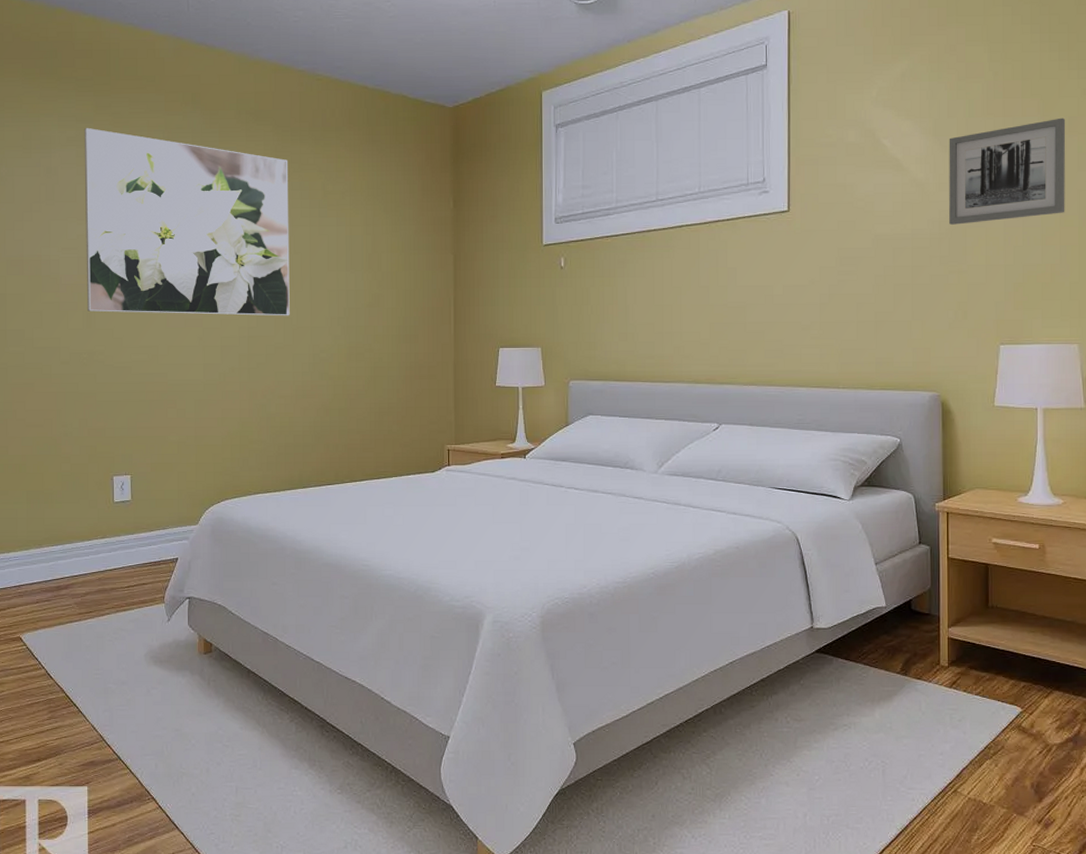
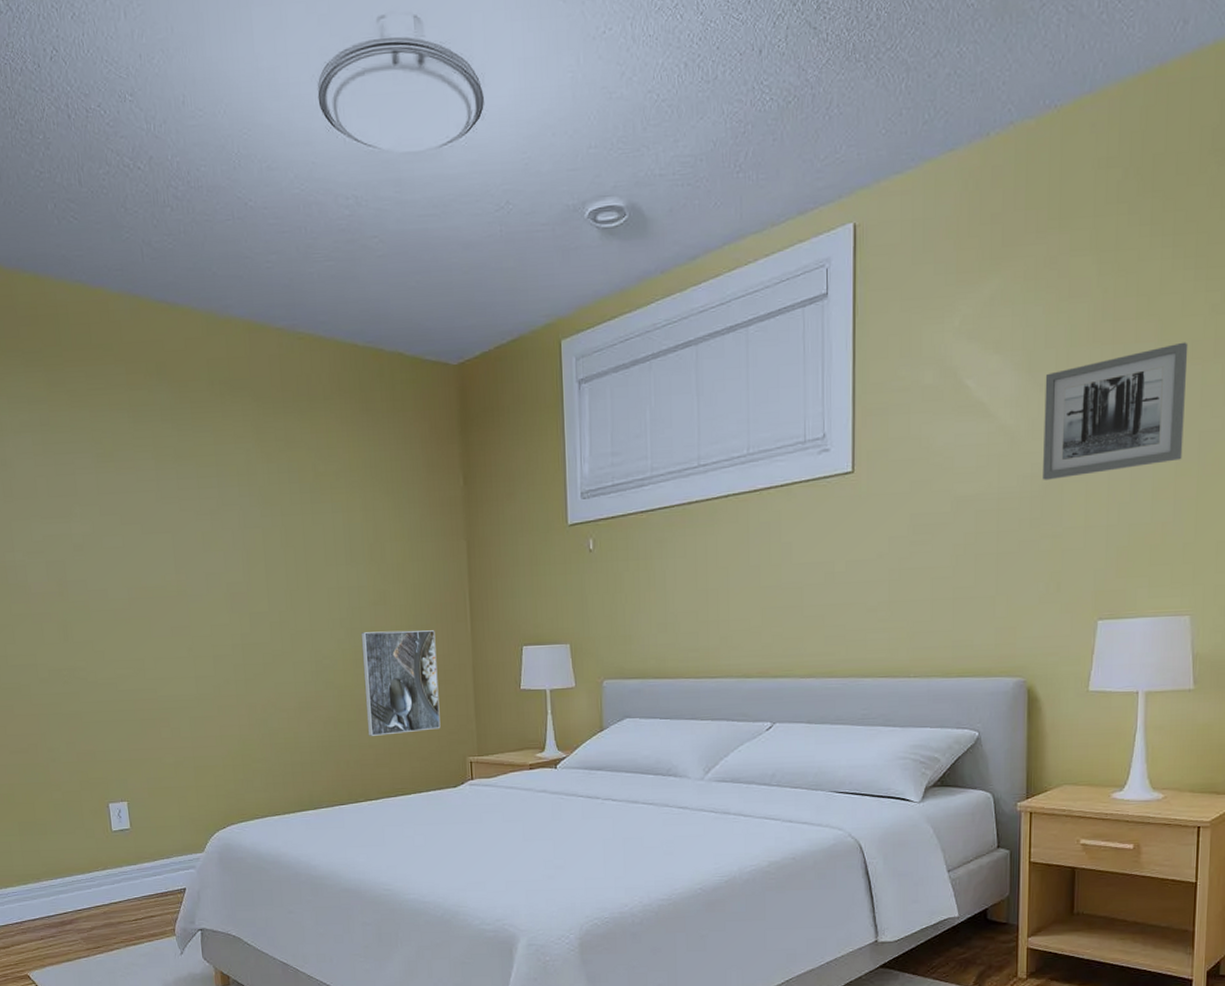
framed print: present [84,127,290,316] -> none [37,409,287,623]
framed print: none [355,330,423,423] -> present [361,630,441,736]

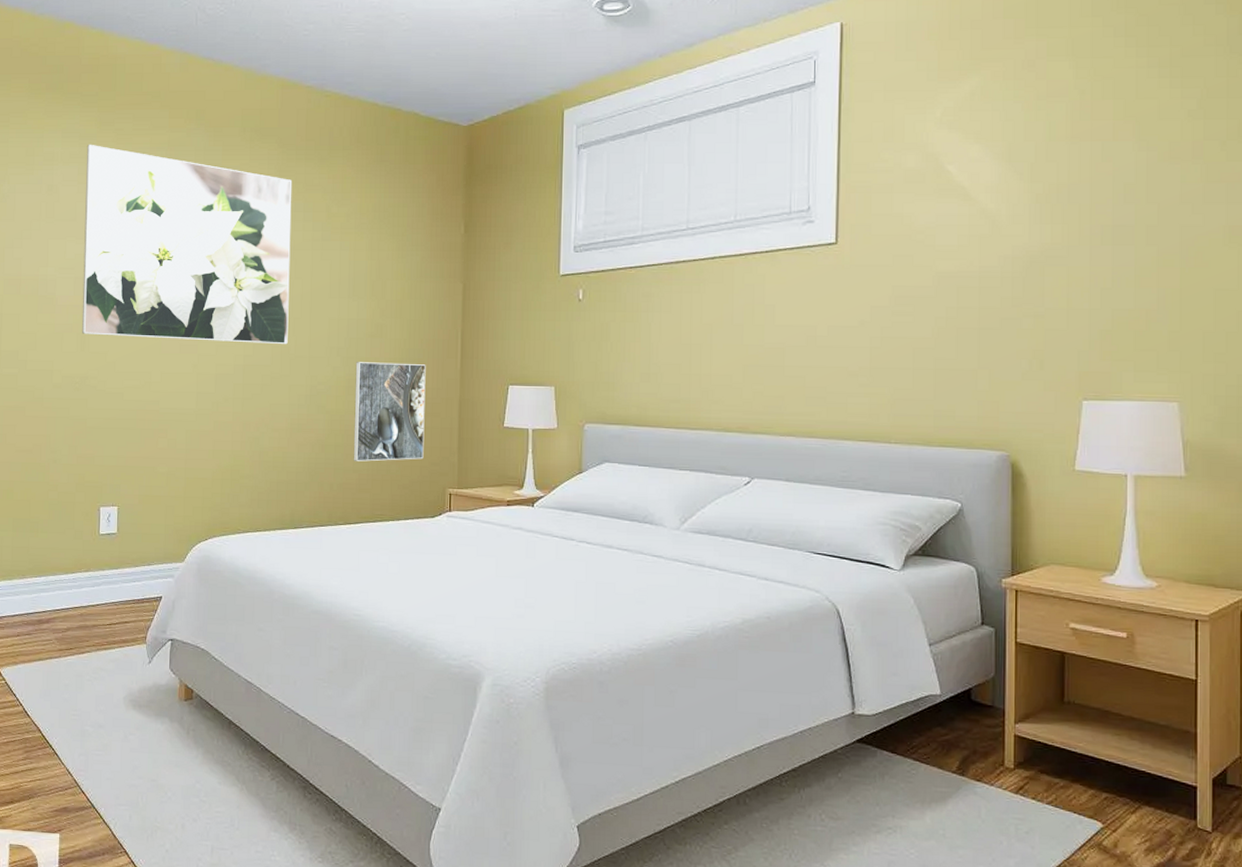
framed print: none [37,409,287,623] -> present [82,144,292,345]
wall art: present [1043,342,1188,480] -> none [1024,142,1166,262]

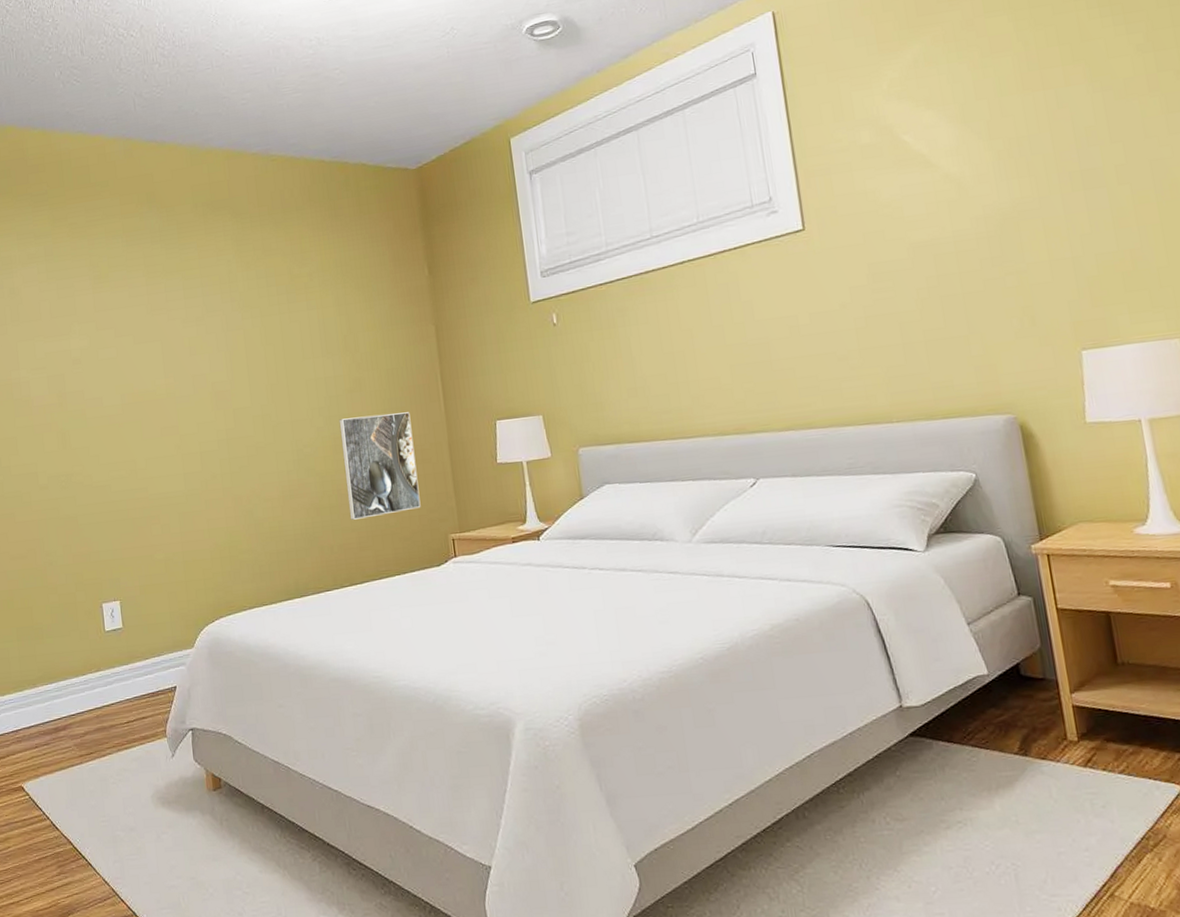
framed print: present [82,144,292,345] -> none [42,242,268,432]

